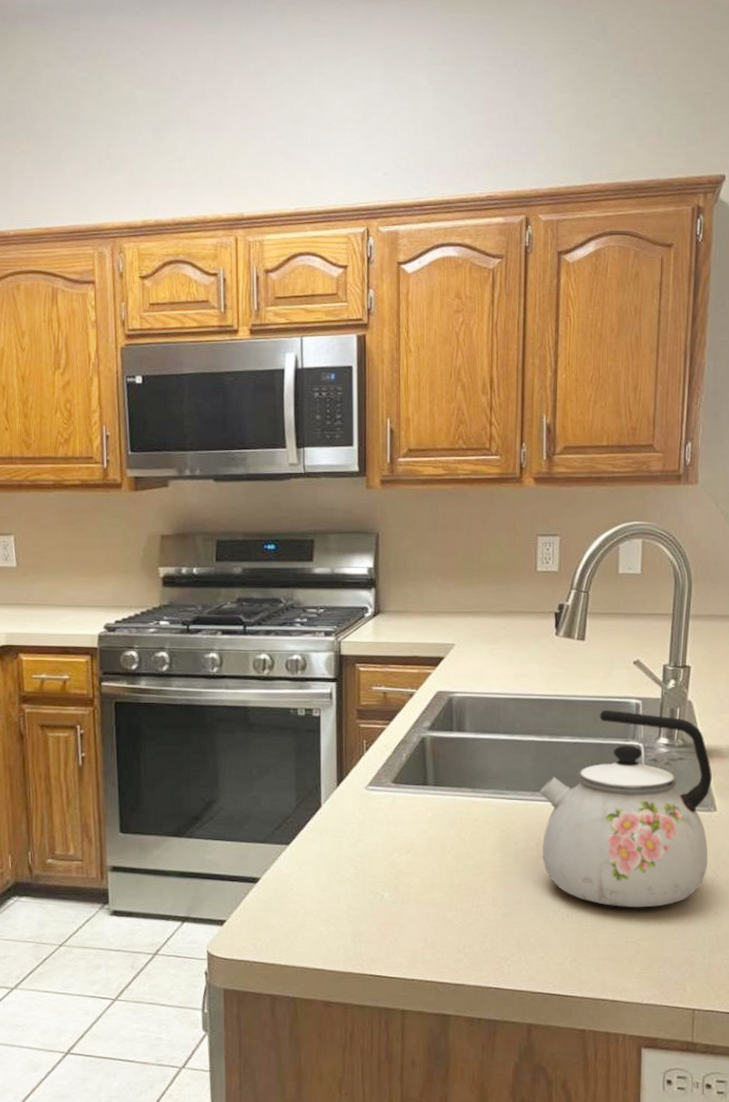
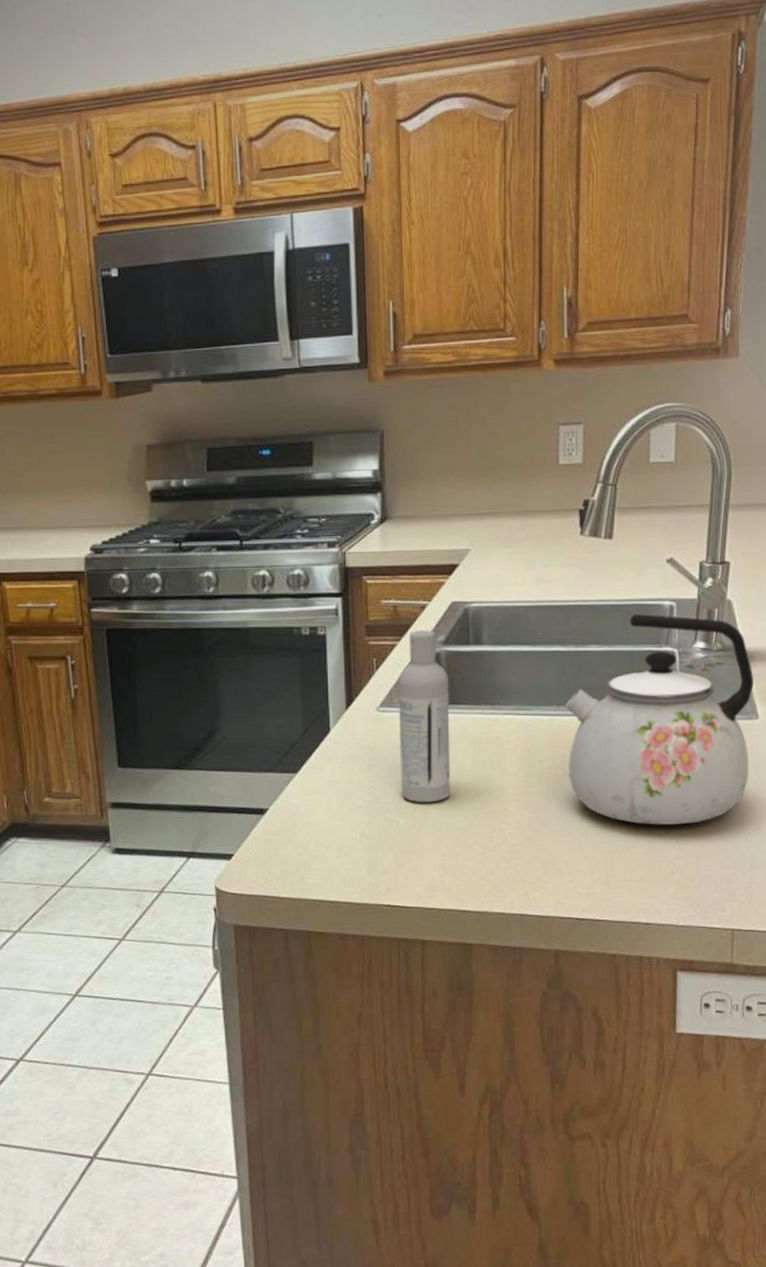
bottle: none [385,716,433,878] -> present [398,630,451,803]

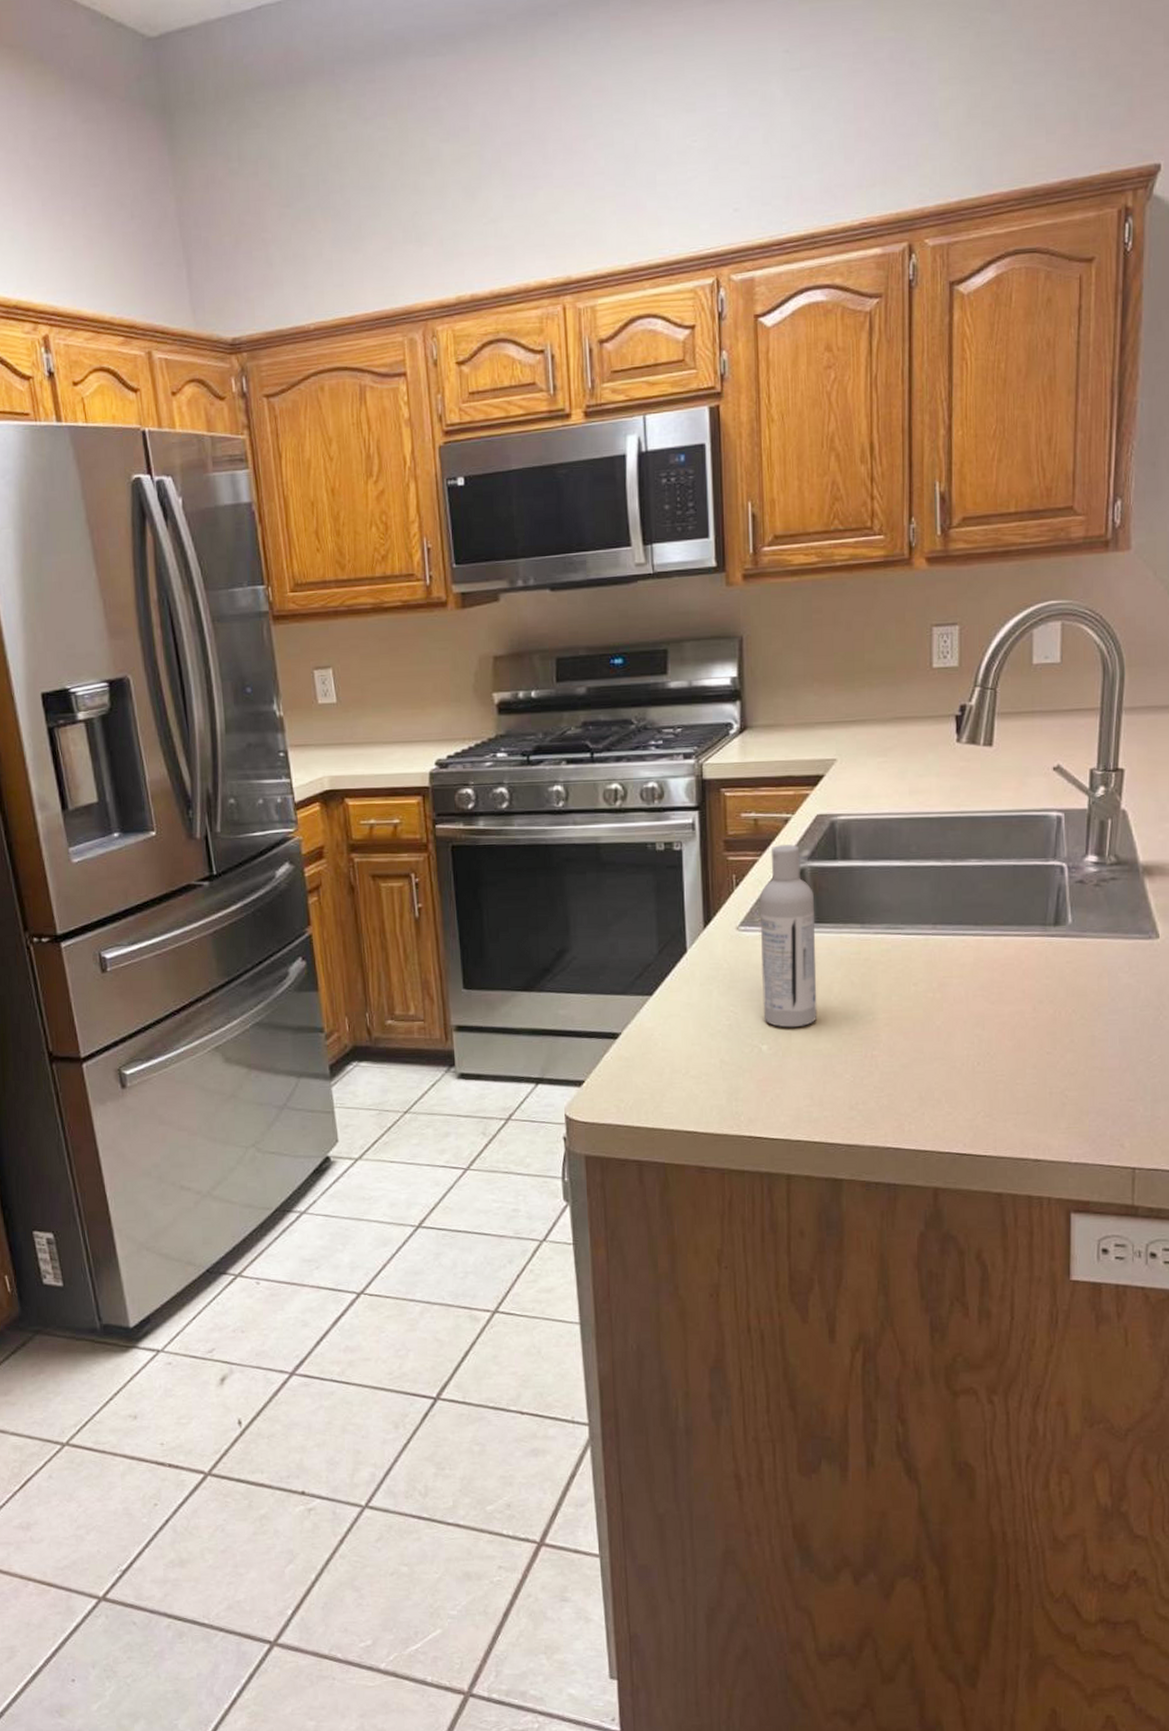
kettle: present [565,614,755,825] -> none [942,826,1154,1053]

